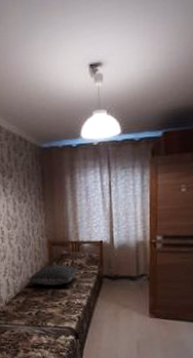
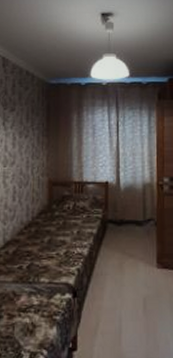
pillow: present [28,265,78,285] -> none [22,208,81,232]

